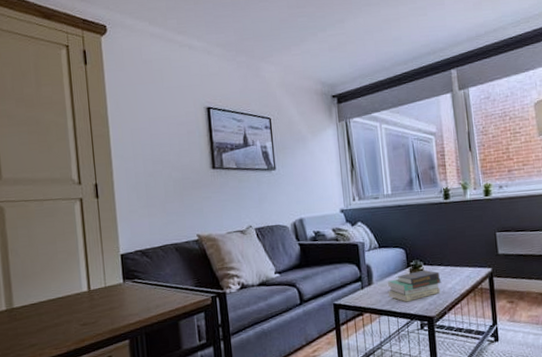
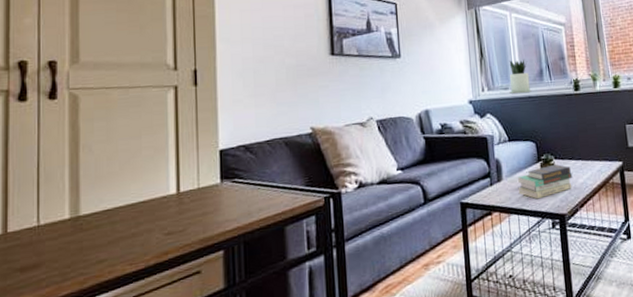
planter: none [379,169,401,204] -> present [509,59,532,95]

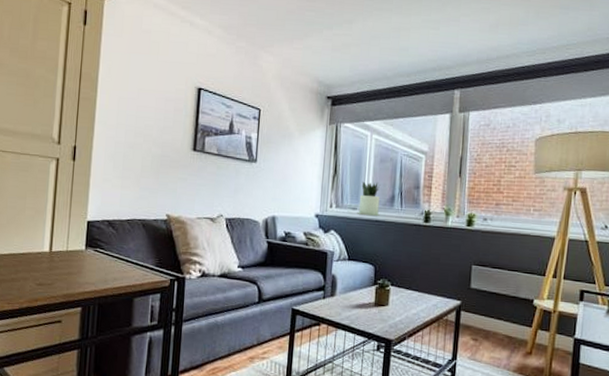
books: present [518,164,573,200] -> none [349,290,406,321]

